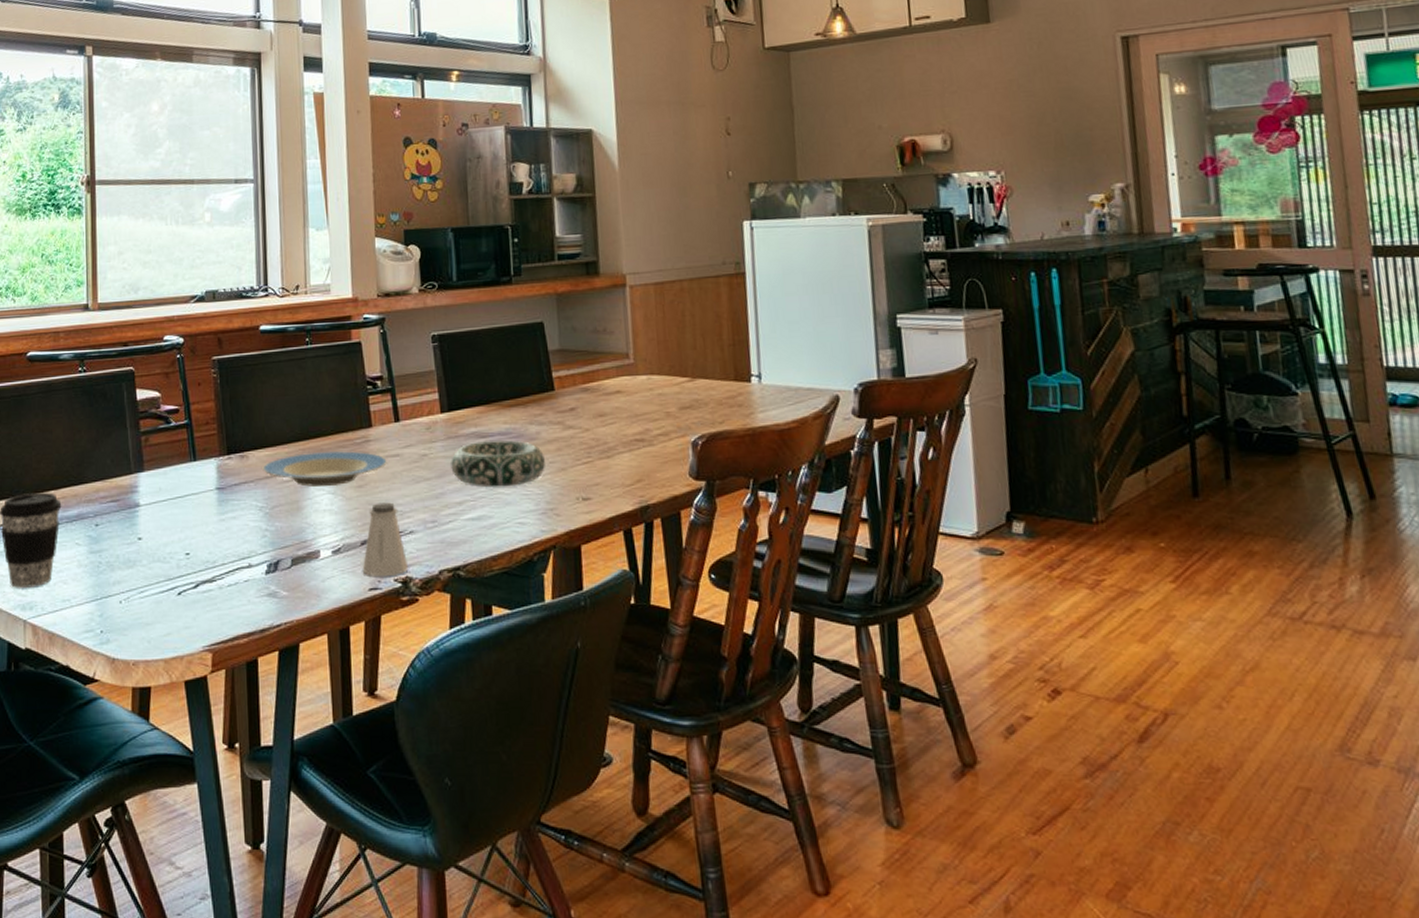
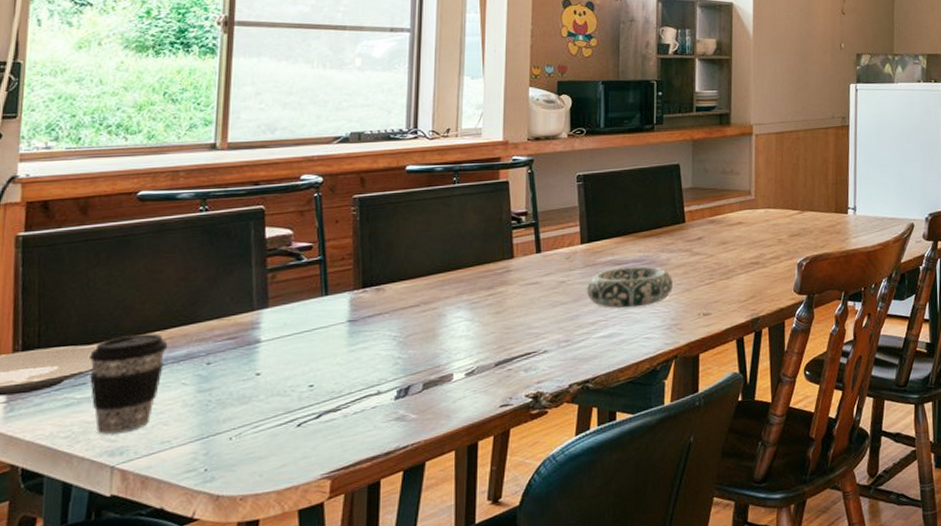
plate: present [262,451,387,487] -> none [399,280,526,315]
saltshaker: present [362,502,409,578] -> none [494,326,540,395]

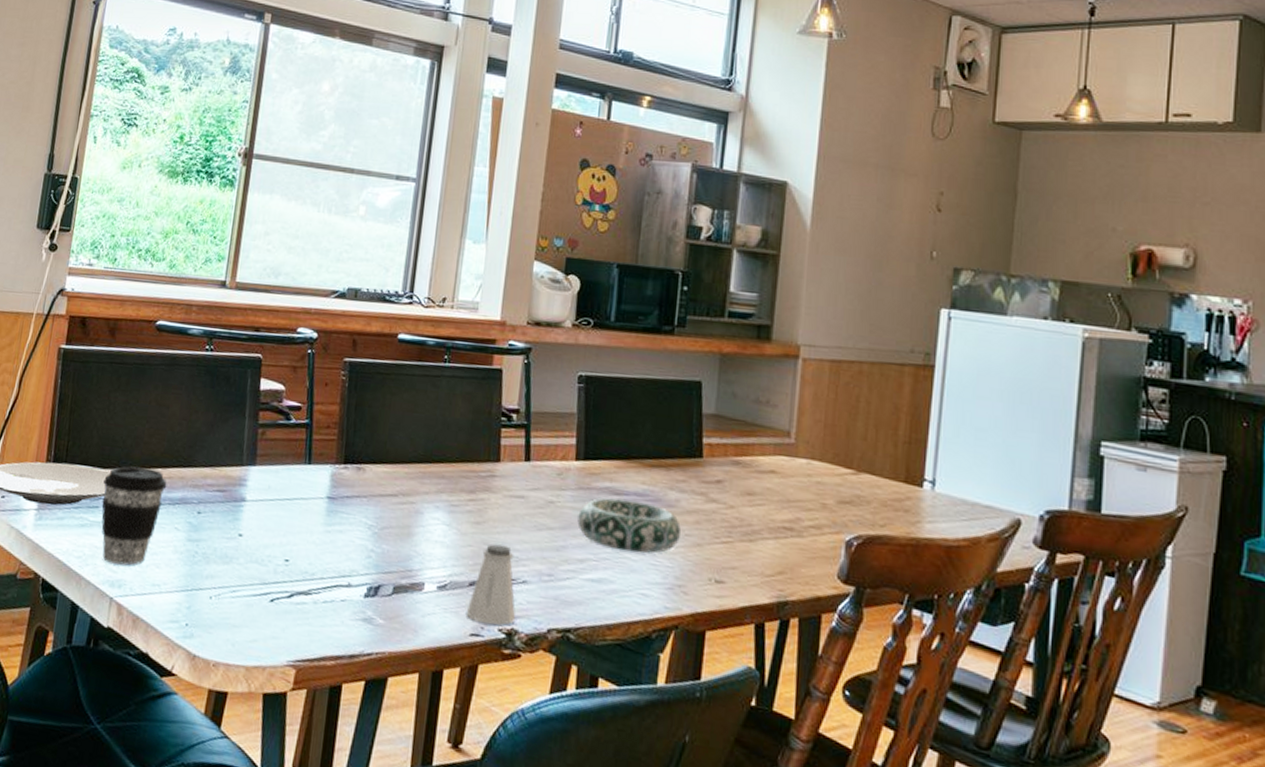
saltshaker: none [494,326,540,395] -> present [466,543,516,626]

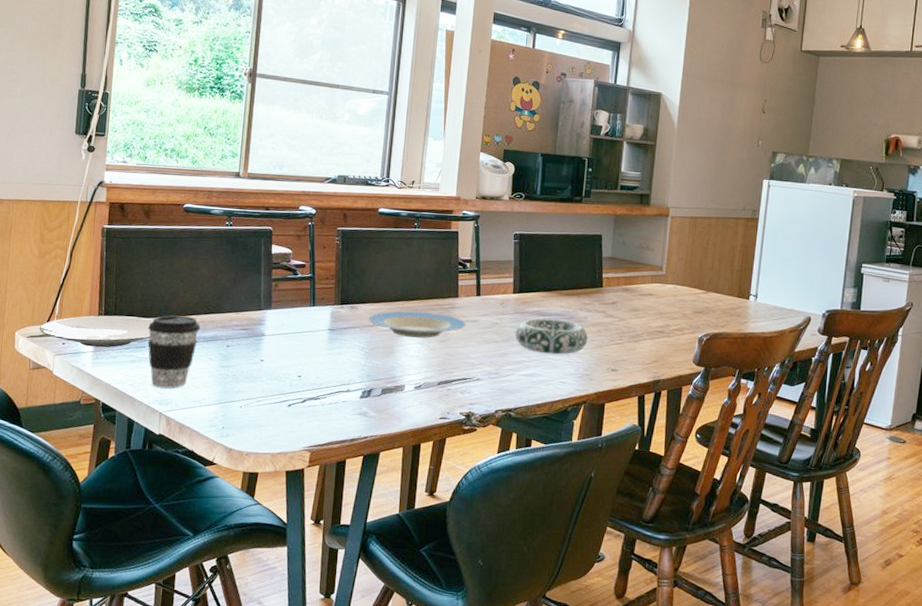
plate: none [378,476,510,518] -> present [367,311,466,338]
saltshaker: present [466,543,516,626] -> none [436,355,473,411]

